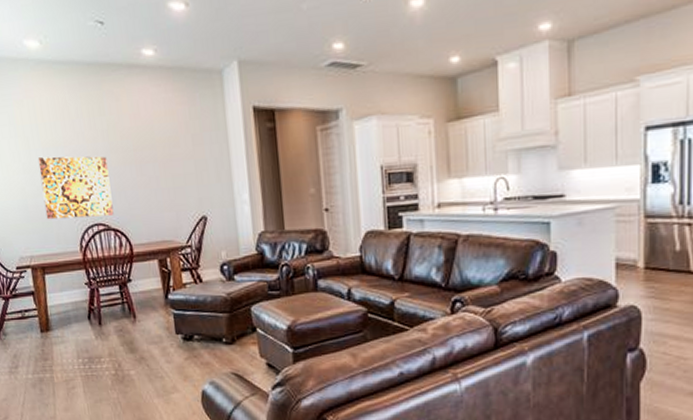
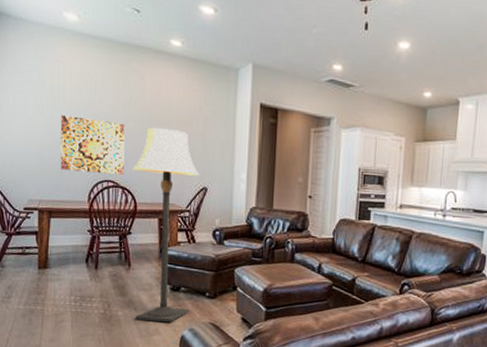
lamp: none [121,154,207,378] -> present [132,127,199,323]

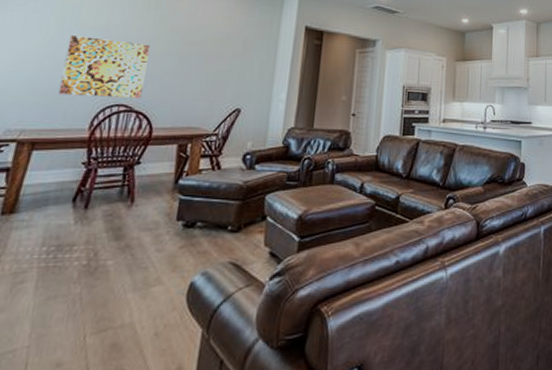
lamp: present [132,127,199,323] -> none [131,48,233,269]

